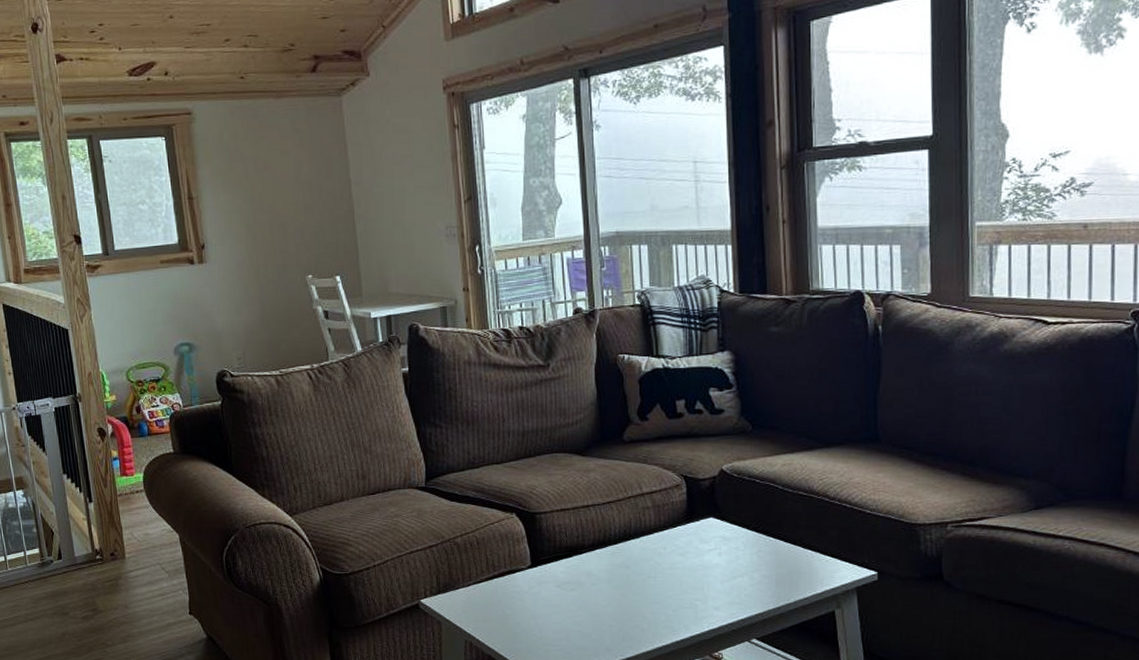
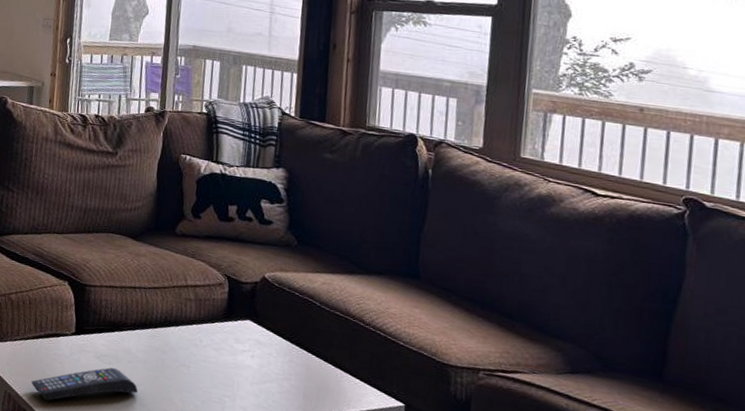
remote control: none [491,593,605,642] -> present [31,367,138,401]

